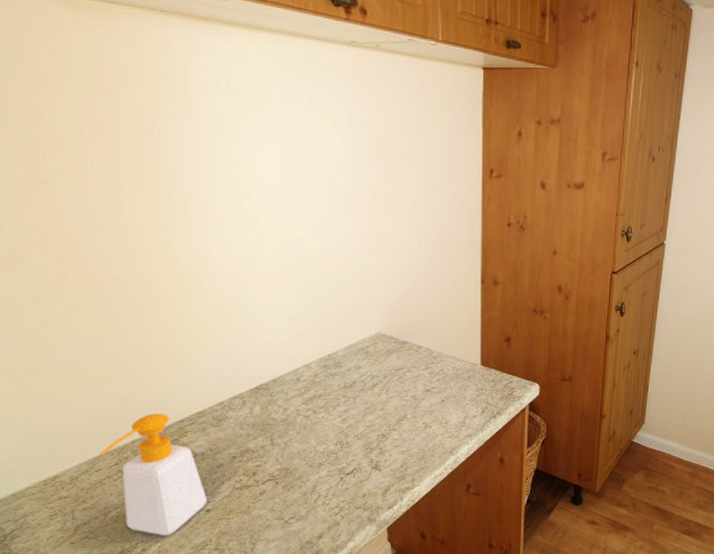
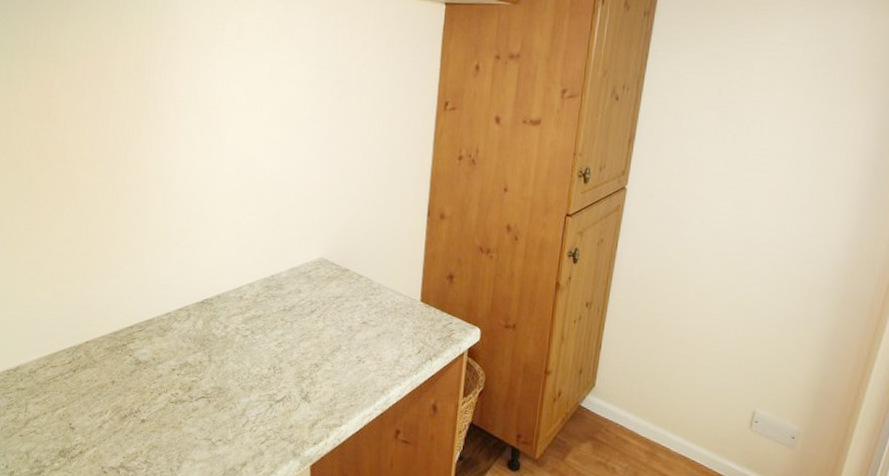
soap bottle: present [100,414,208,536] -> none [57,316,144,442]

